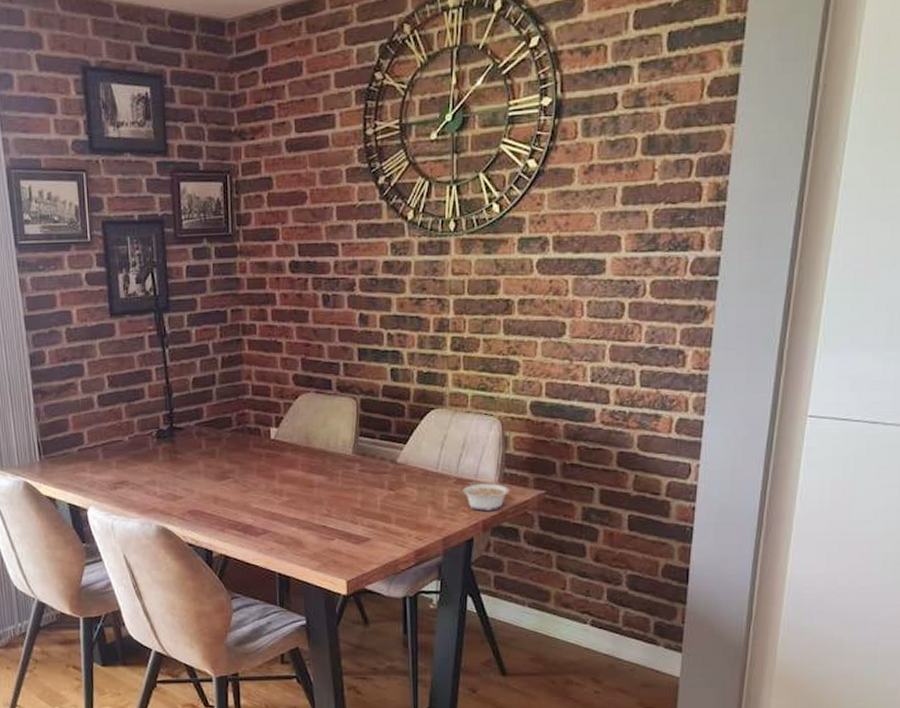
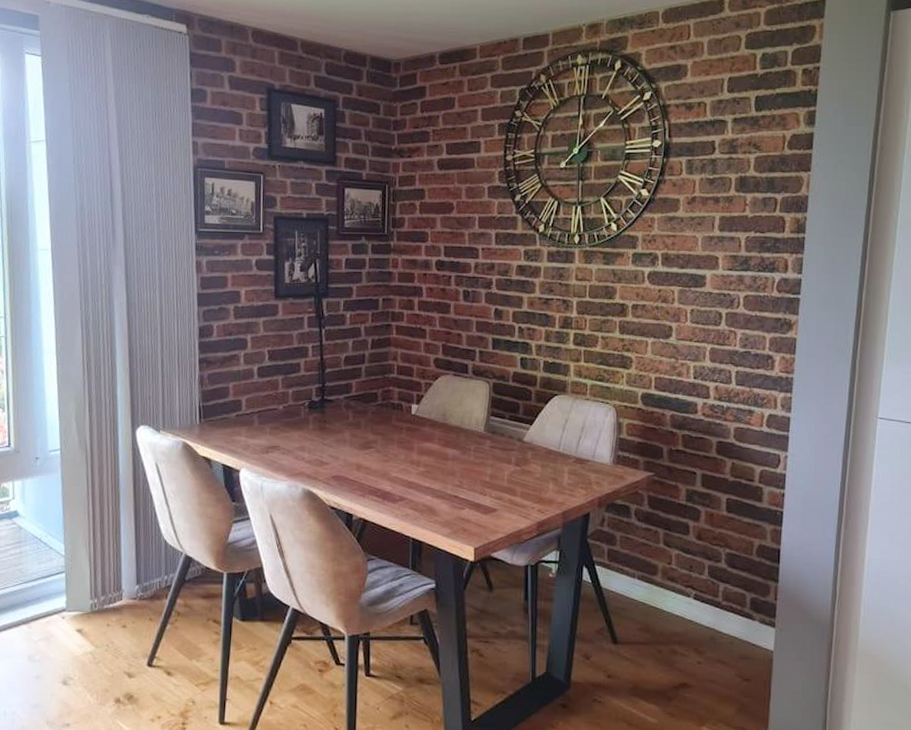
legume: present [455,483,509,511] -> none [574,463,622,489]

